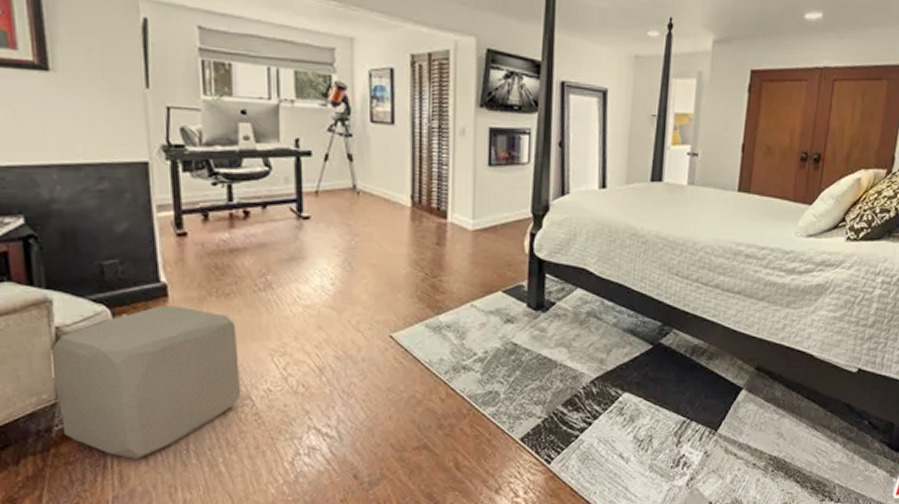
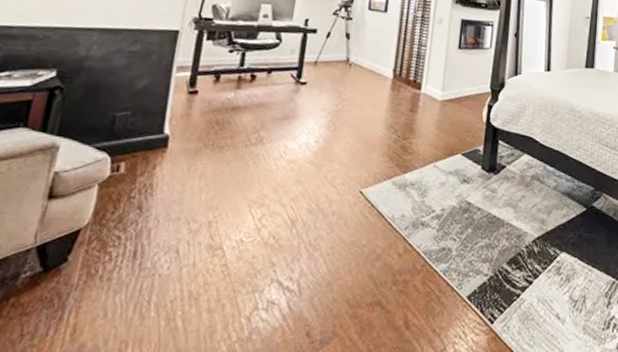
pouf: present [50,306,242,460] -> none [30,155,224,312]

